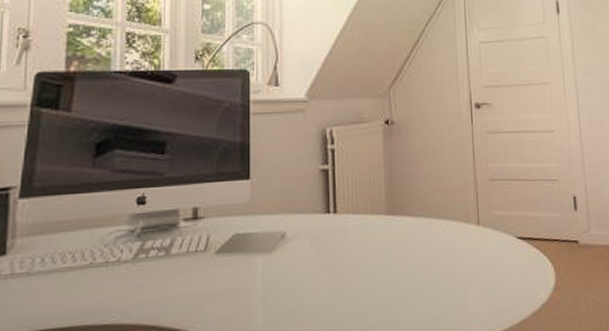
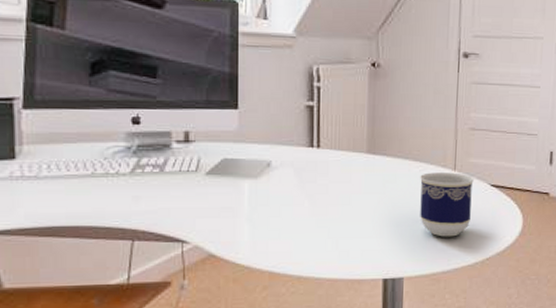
cup: none [443,227,501,301] -> present [420,172,474,237]

